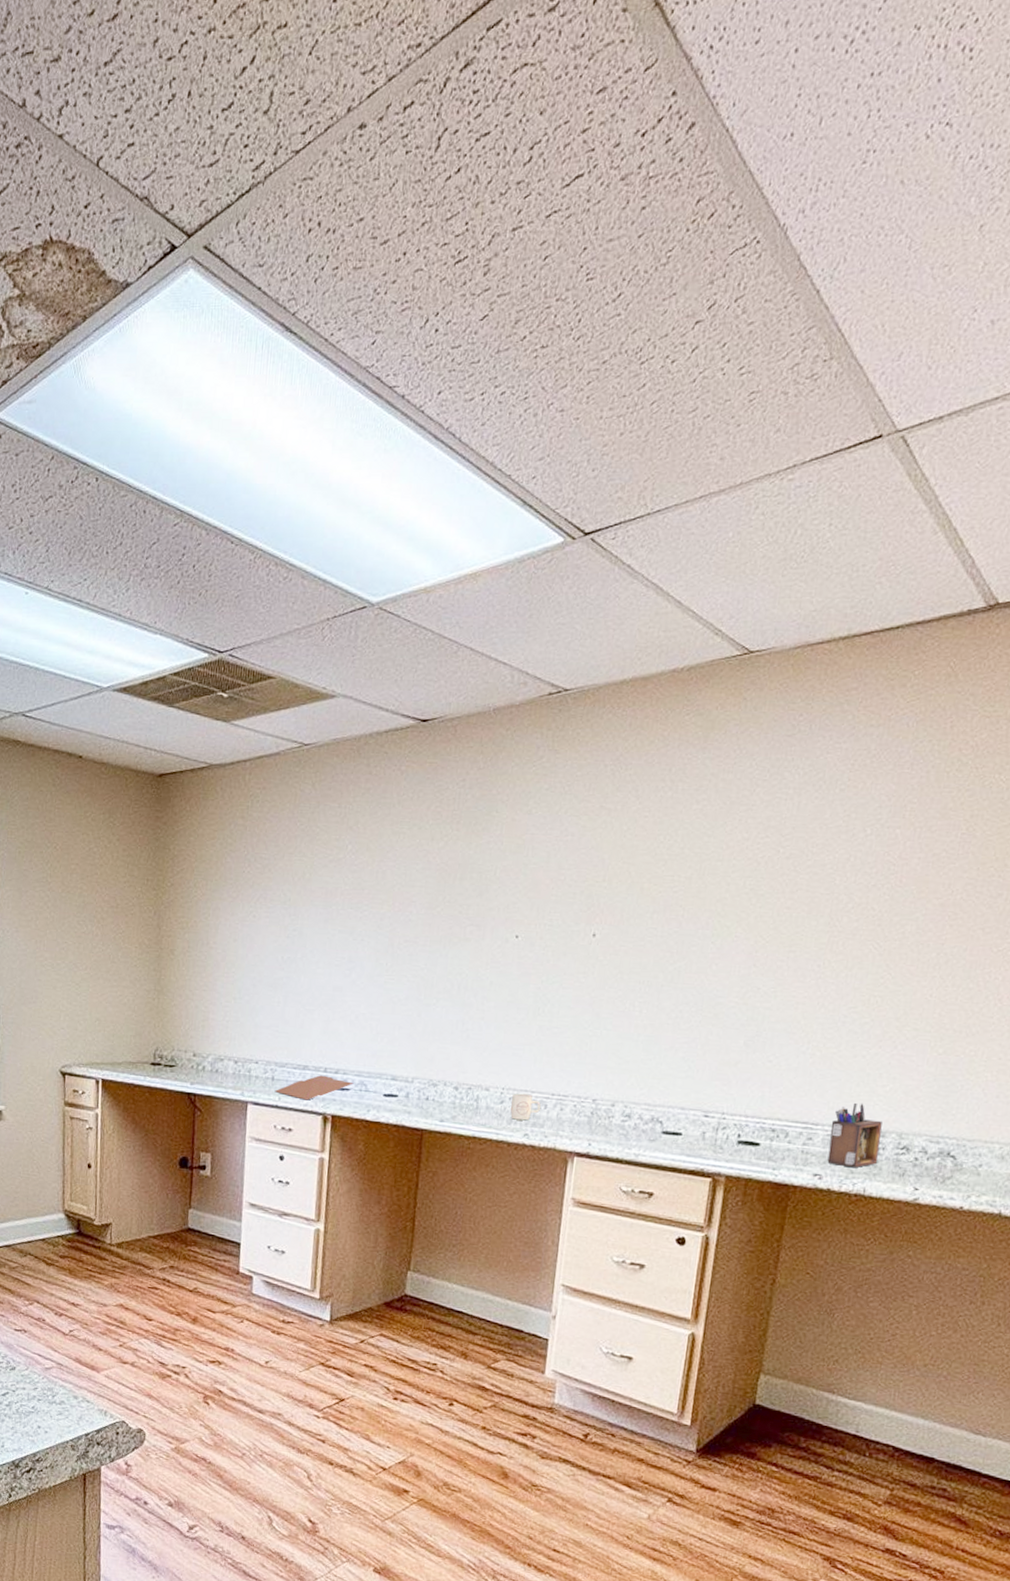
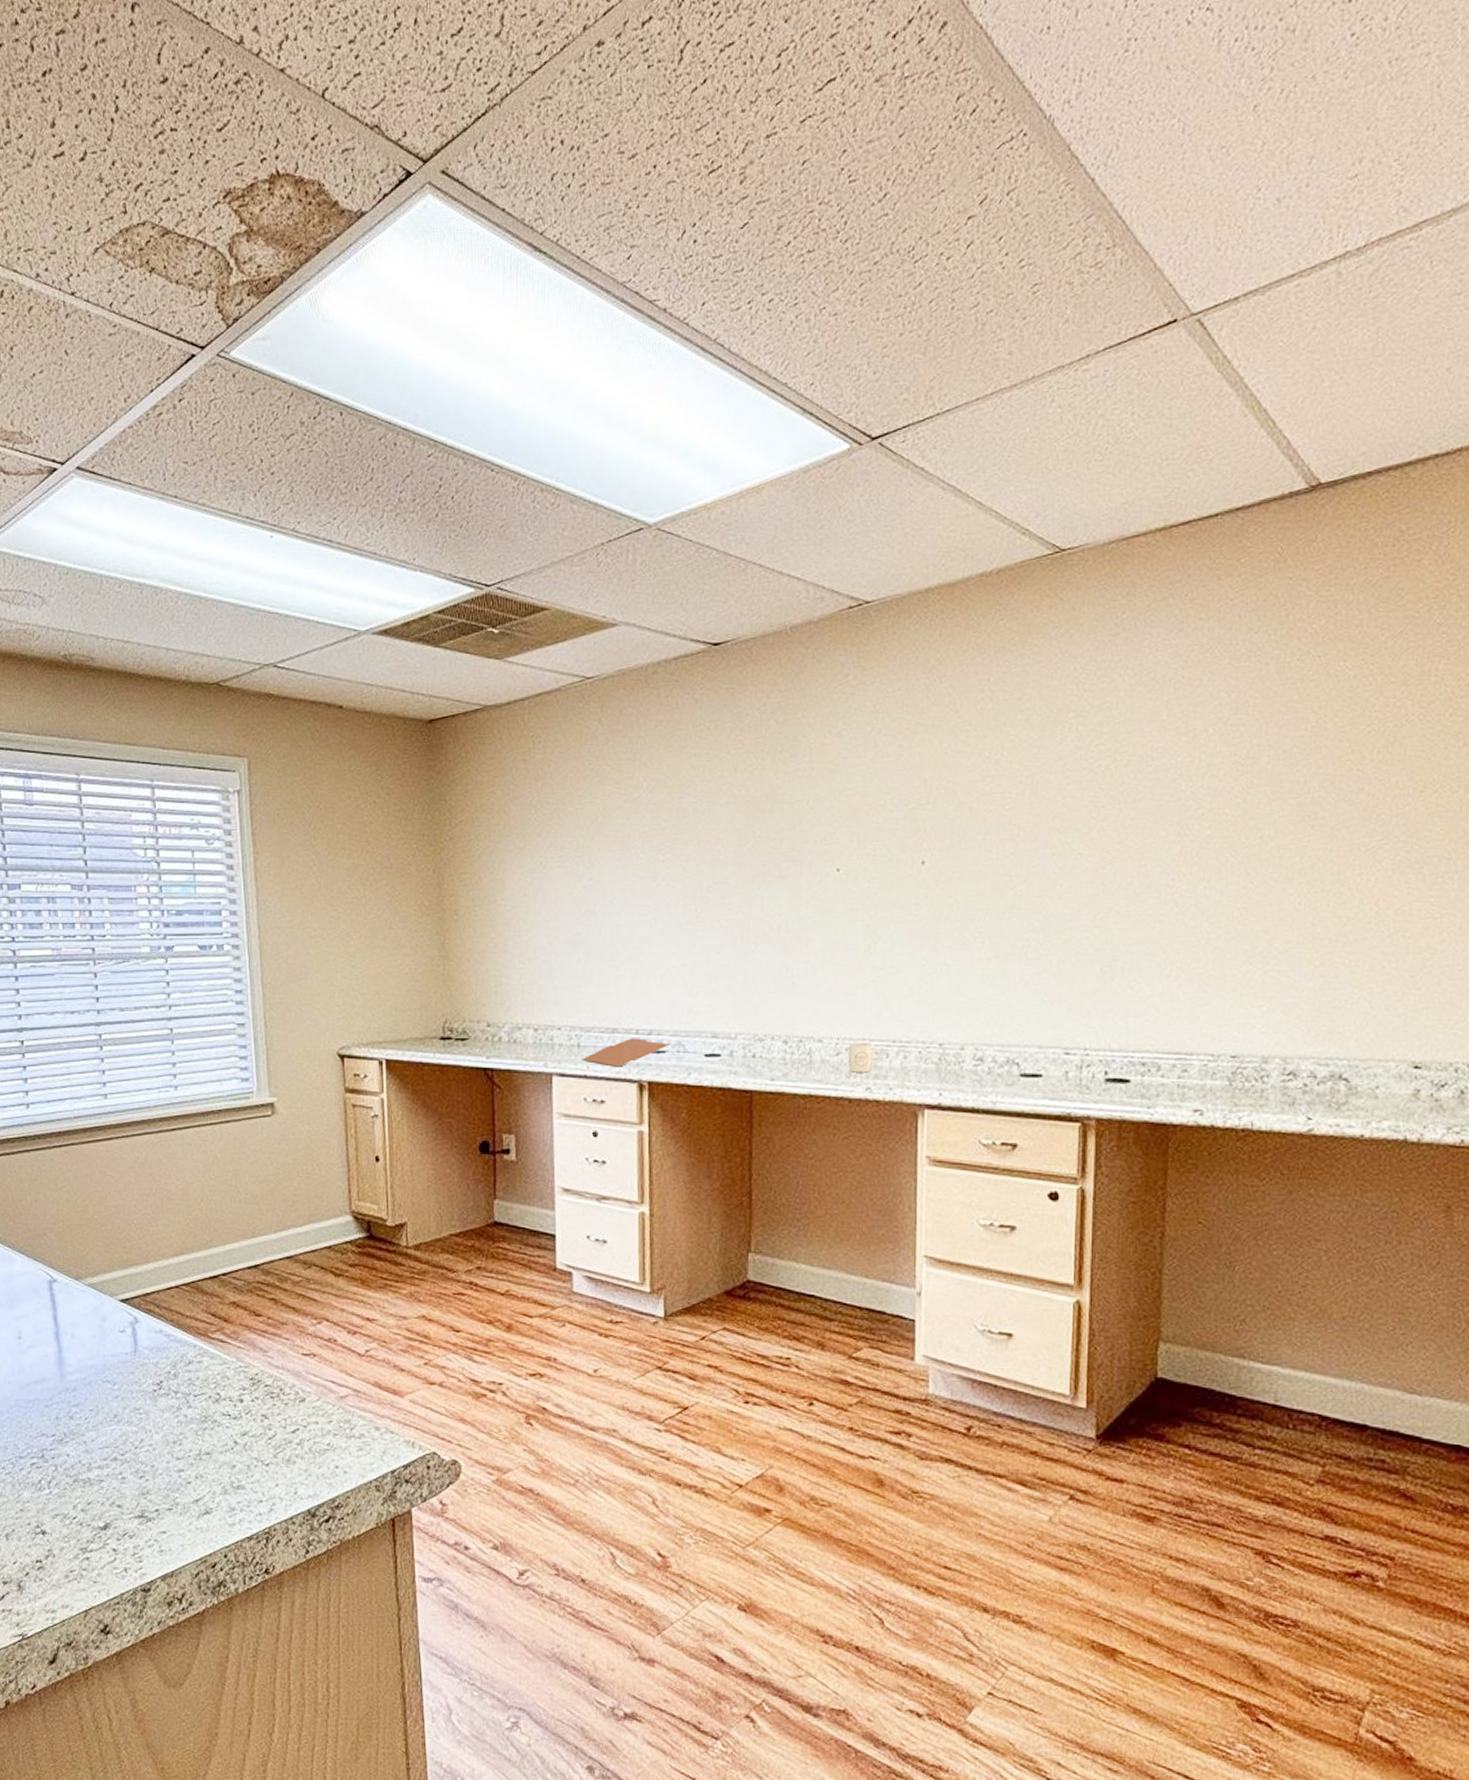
desk organizer: present [827,1102,882,1168] -> none [1206,1027,1264,1100]

